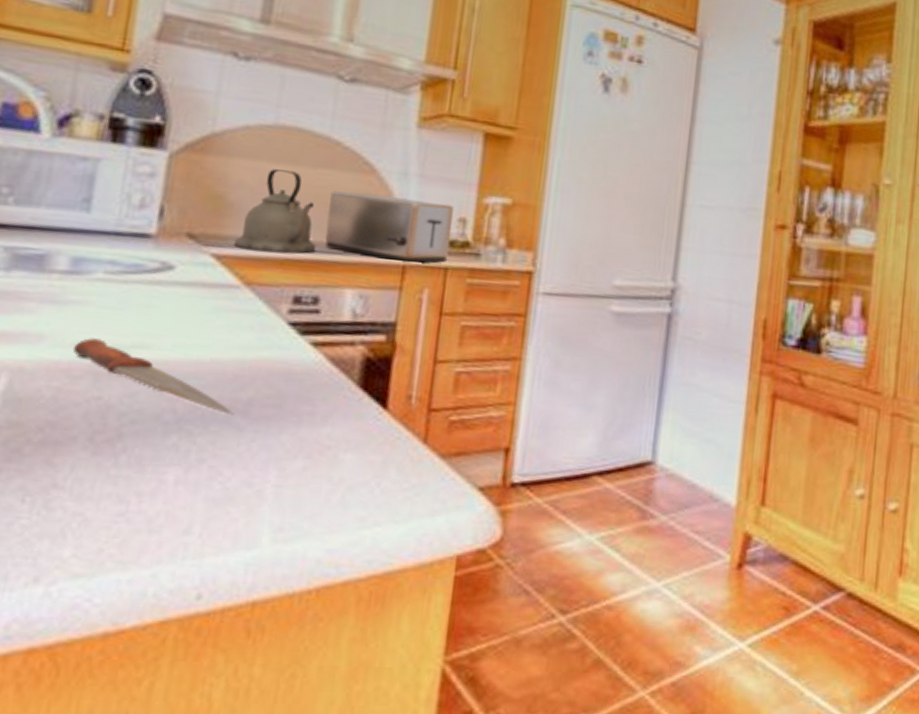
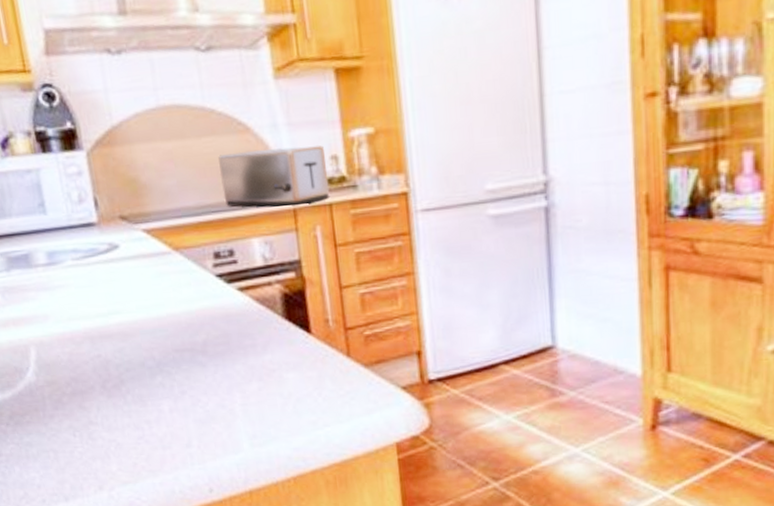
kitchen knife: present [72,338,233,416] -> none [69,311,195,356]
kettle: present [234,169,316,255] -> none [156,145,219,222]

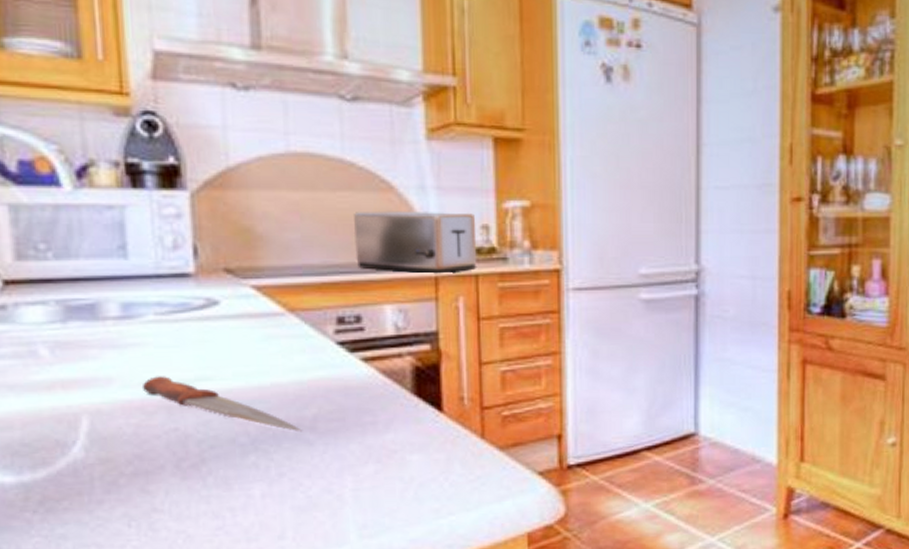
kitchen knife: none [69,311,195,356] -> present [141,376,302,432]

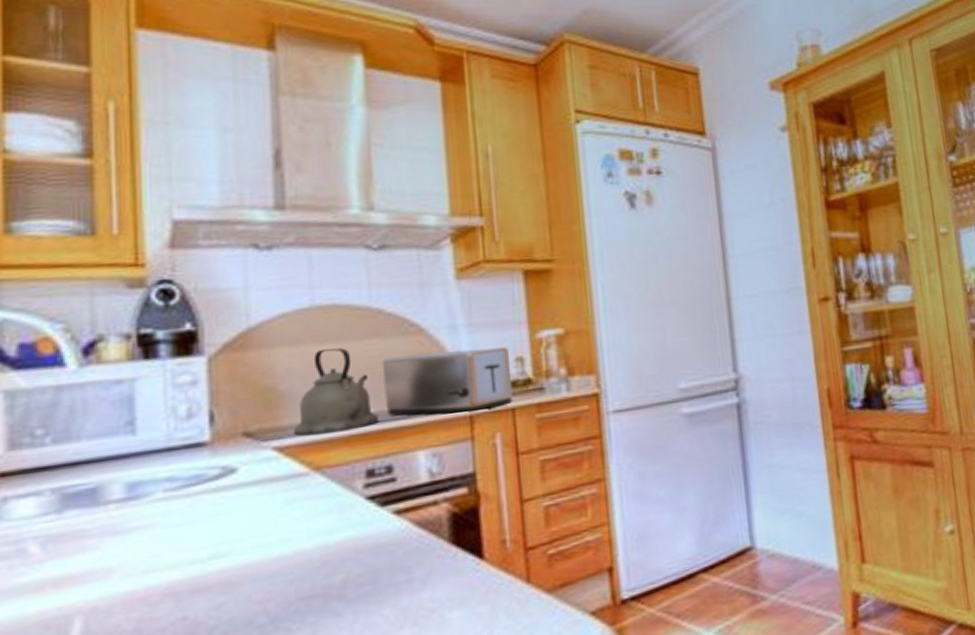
kitchen knife: present [141,376,302,432] -> none [146,558,328,603]
kettle: none [271,197,349,280] -> present [294,348,378,437]

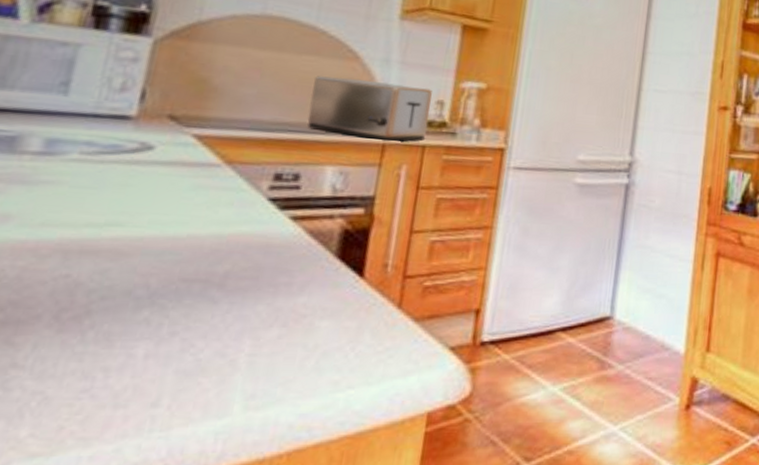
kettle: present [294,348,378,437] -> none [217,55,298,135]

